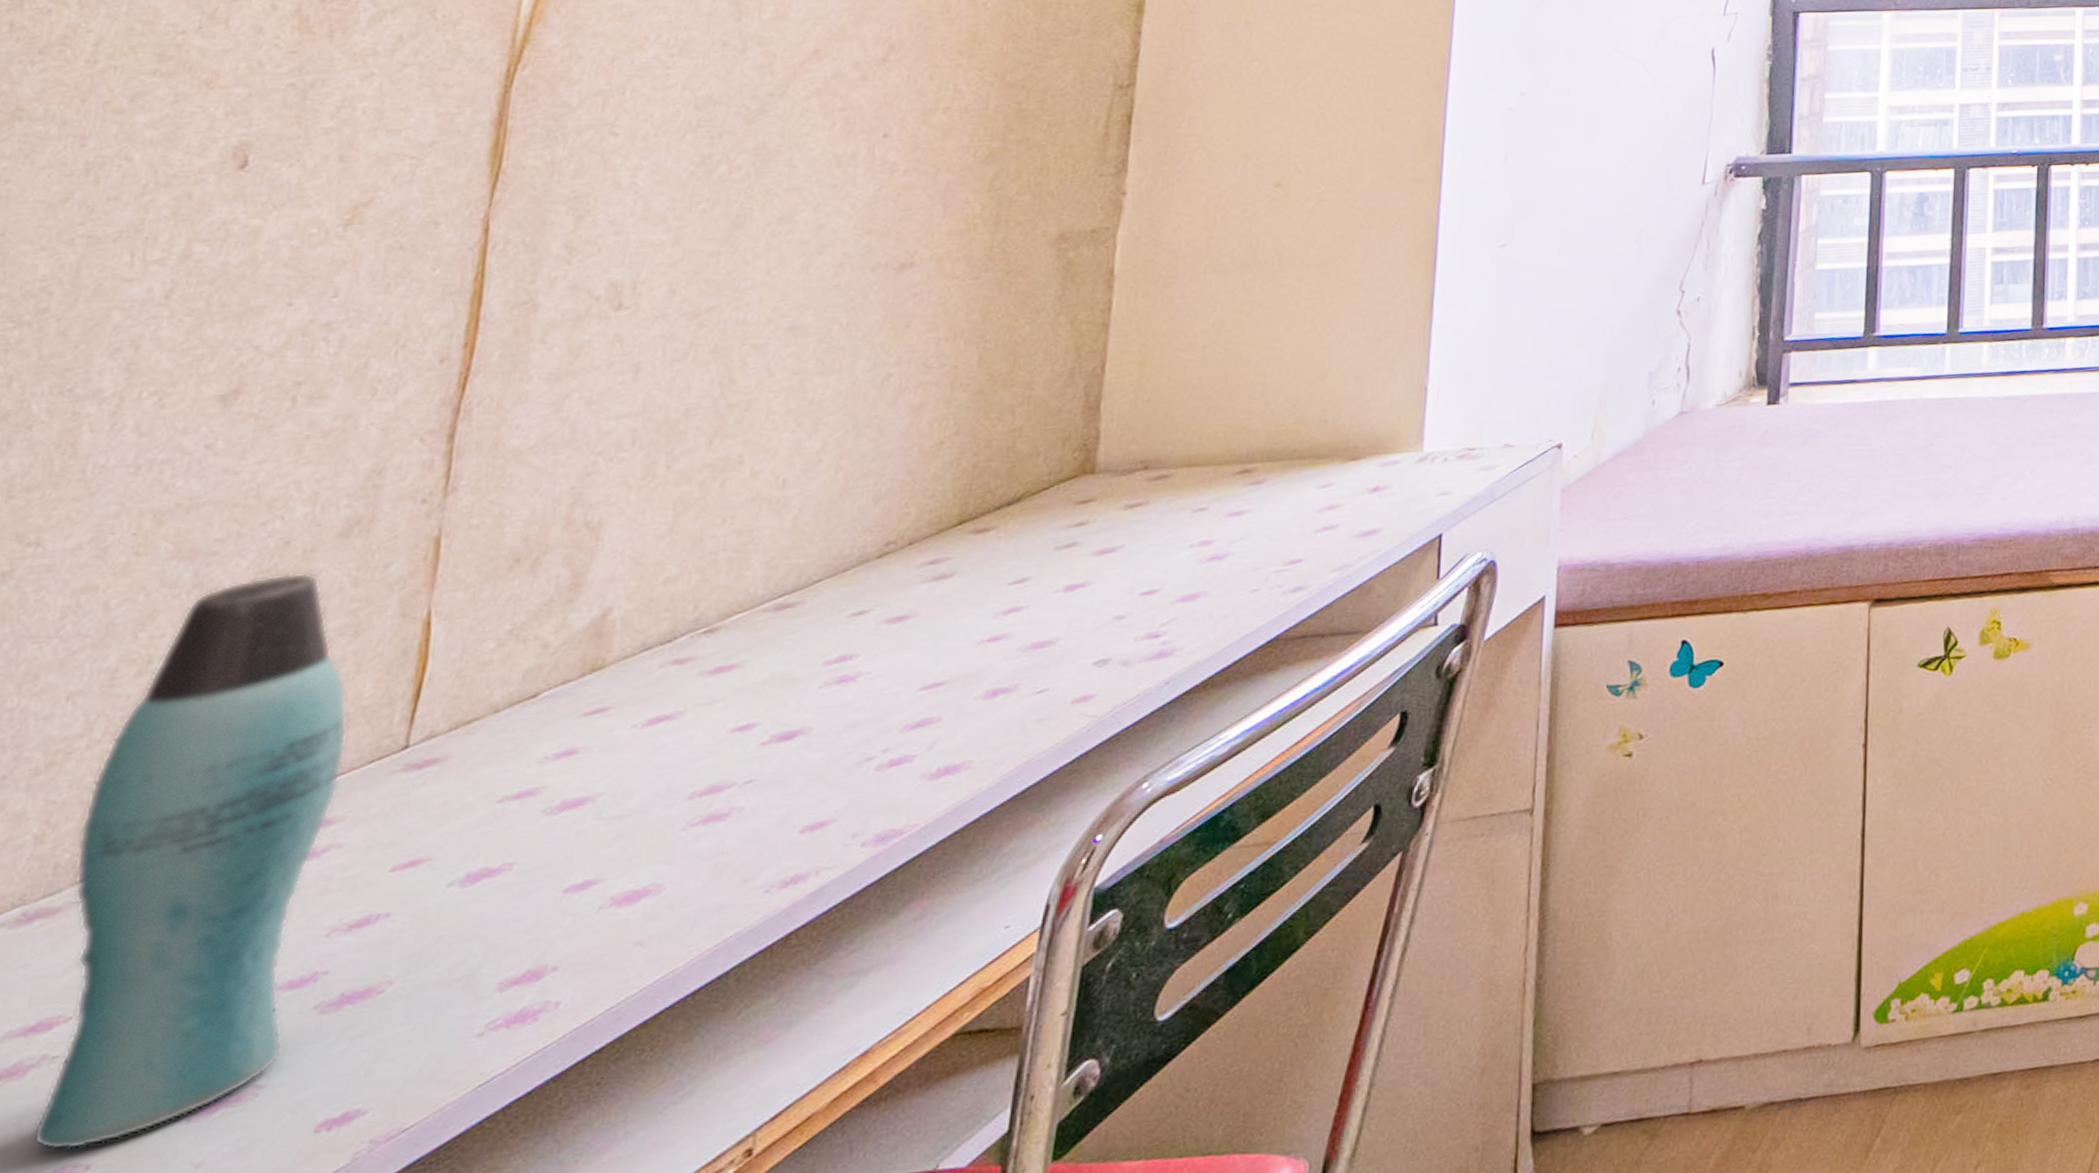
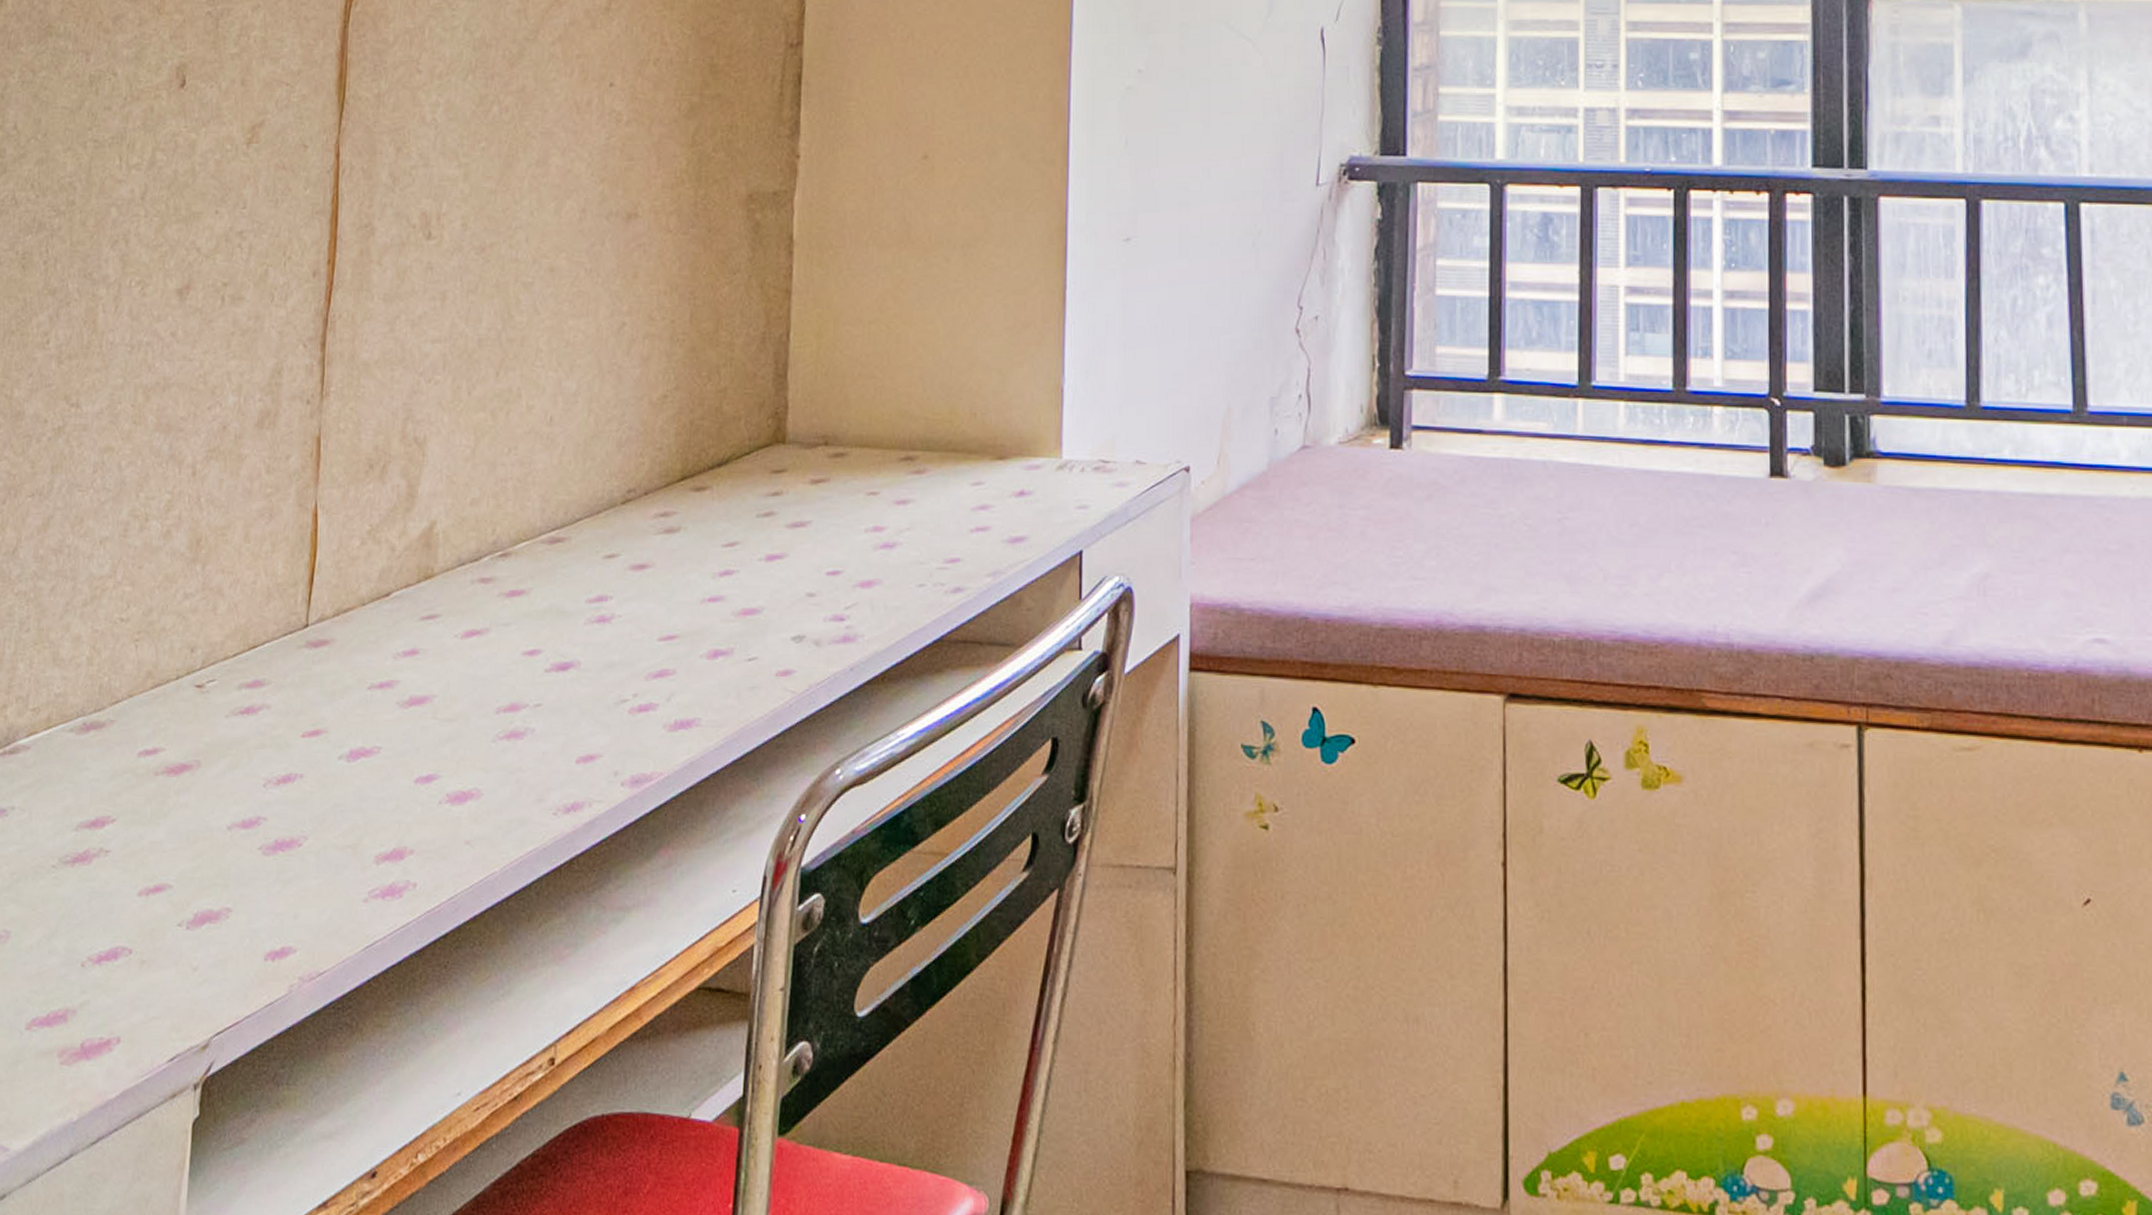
bottle: present [31,572,349,1151] -> none [97,455,270,935]

